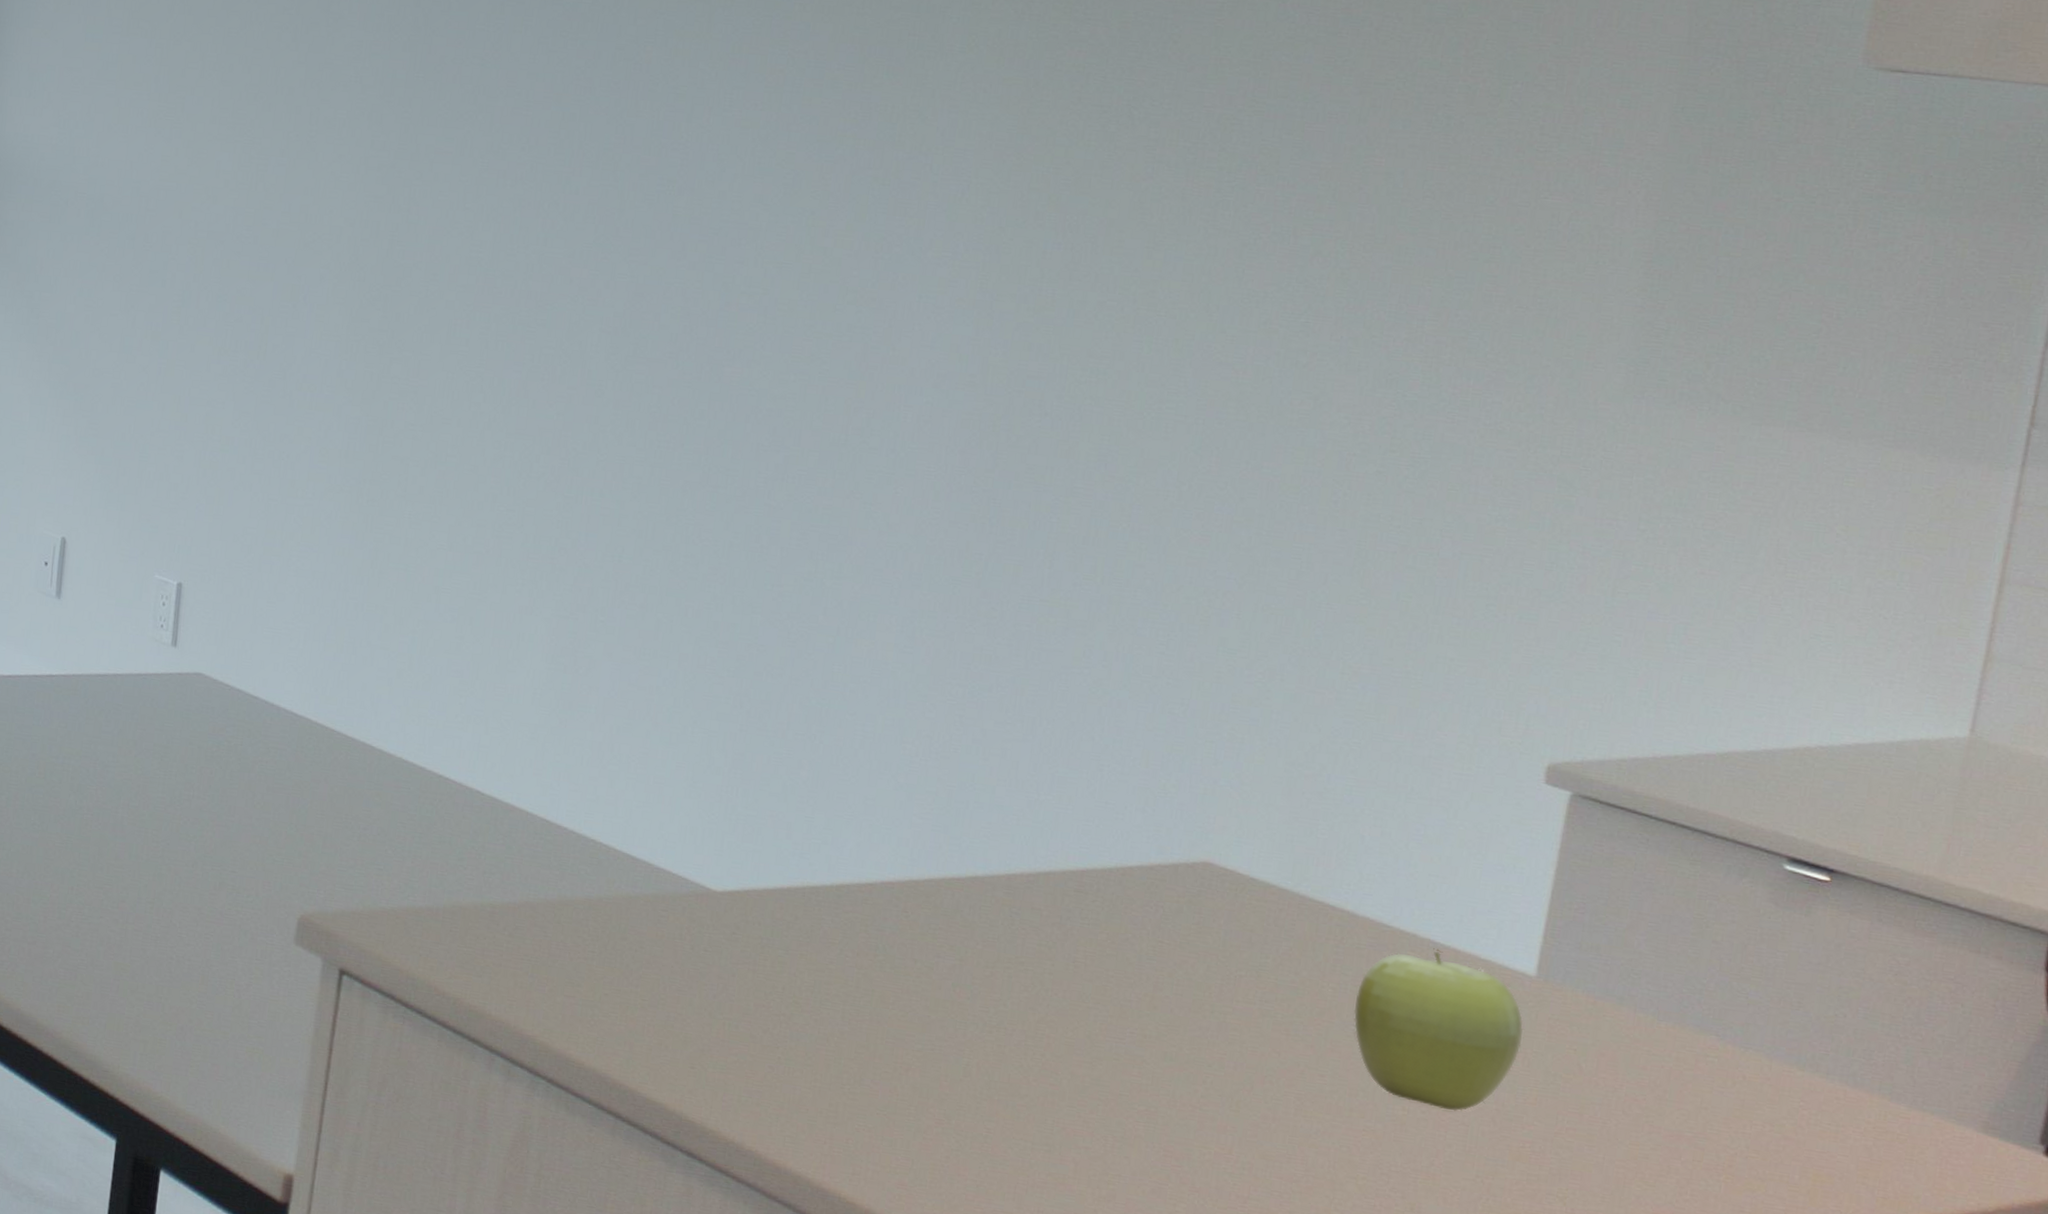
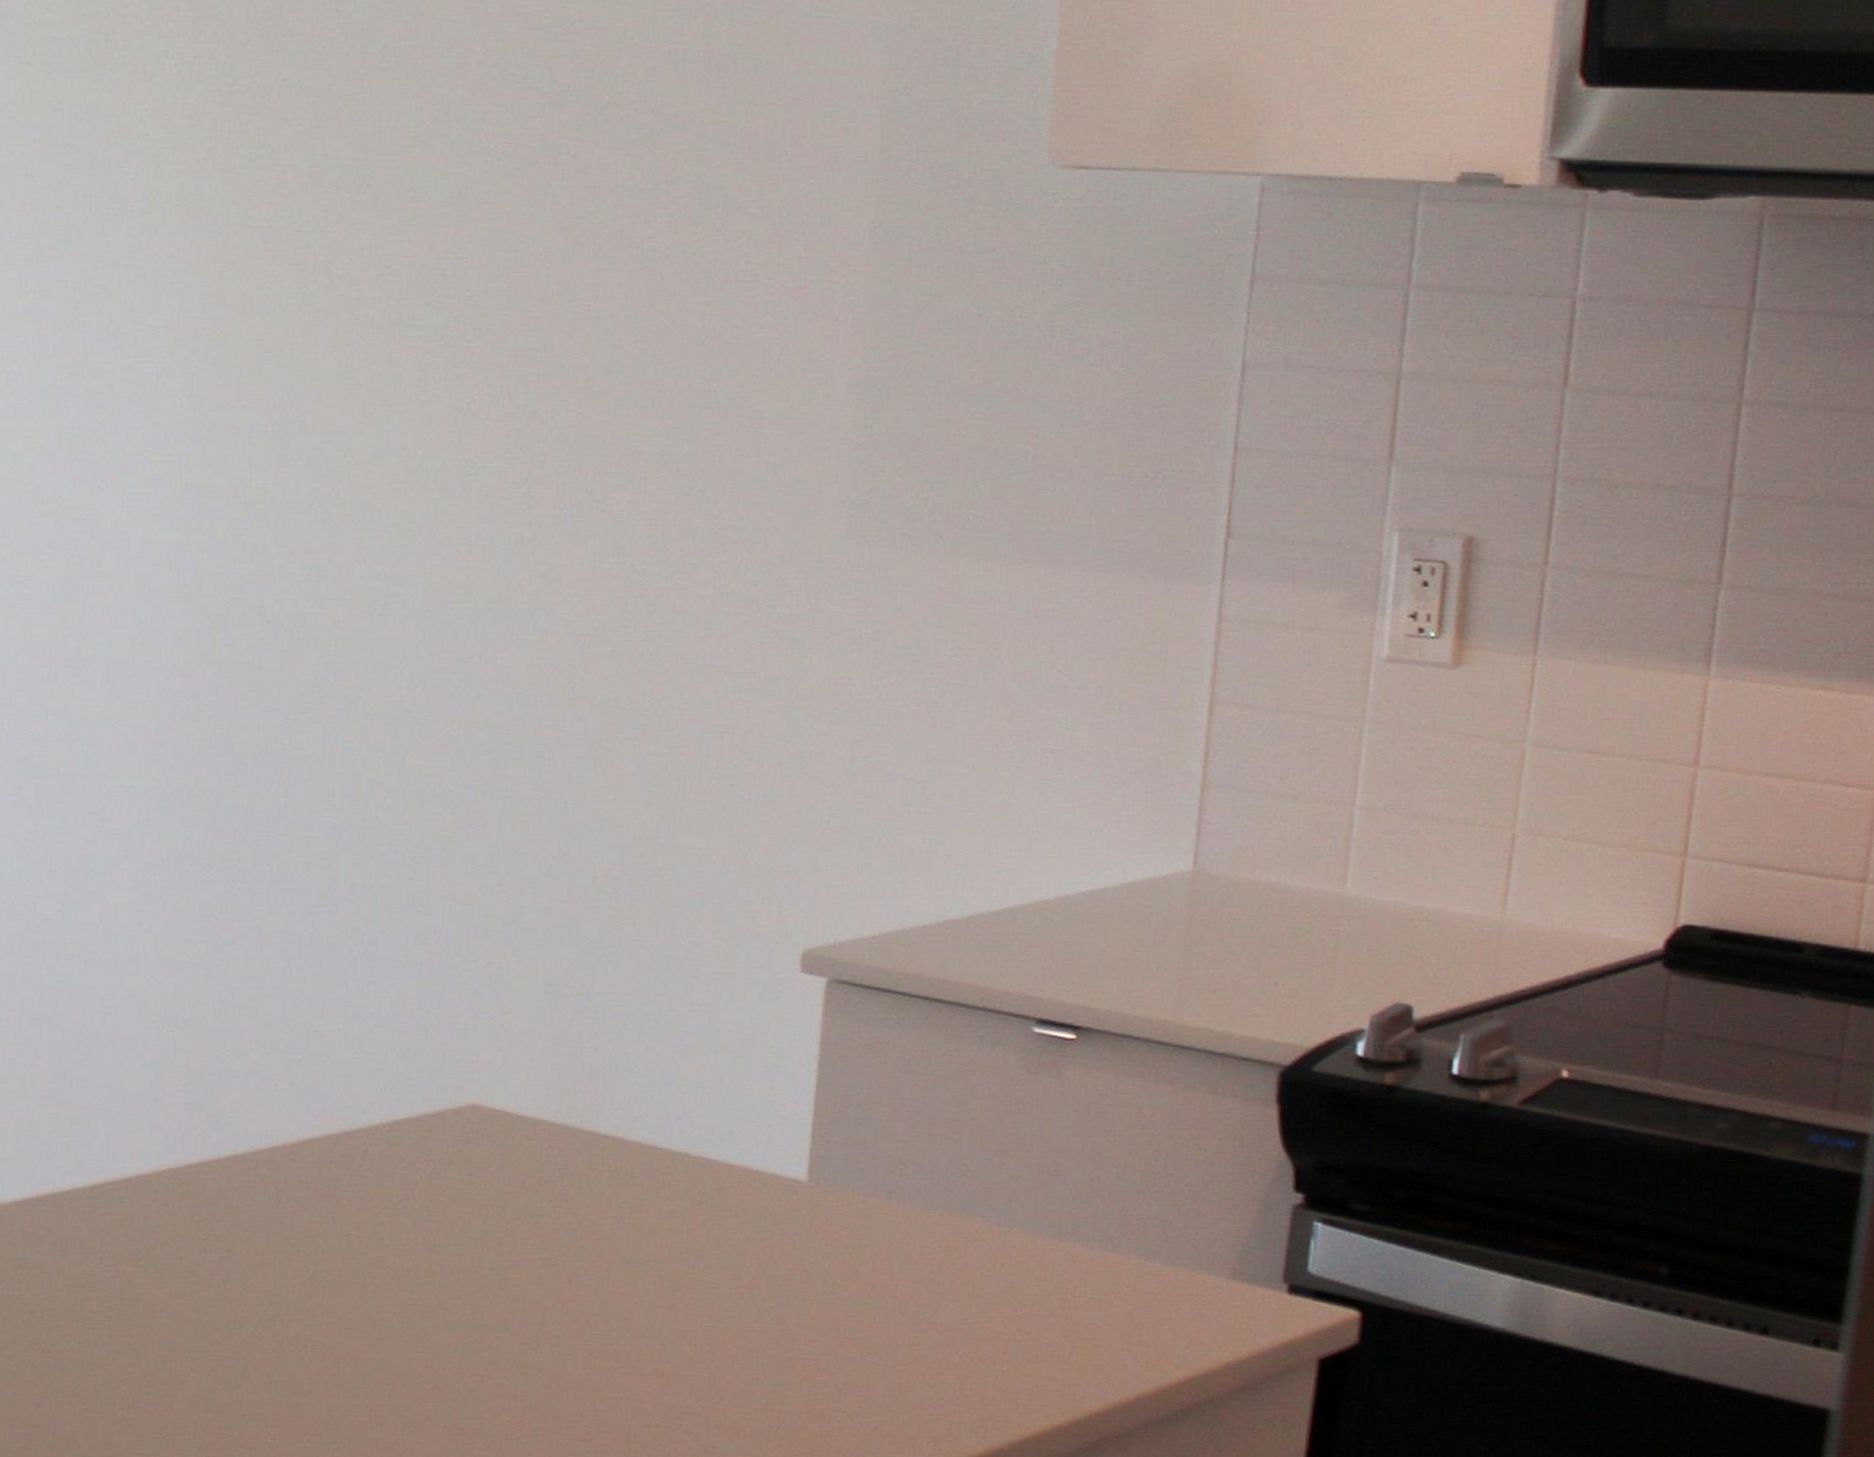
fruit: present [1353,951,1524,1112] -> none [633,1168,800,1338]

